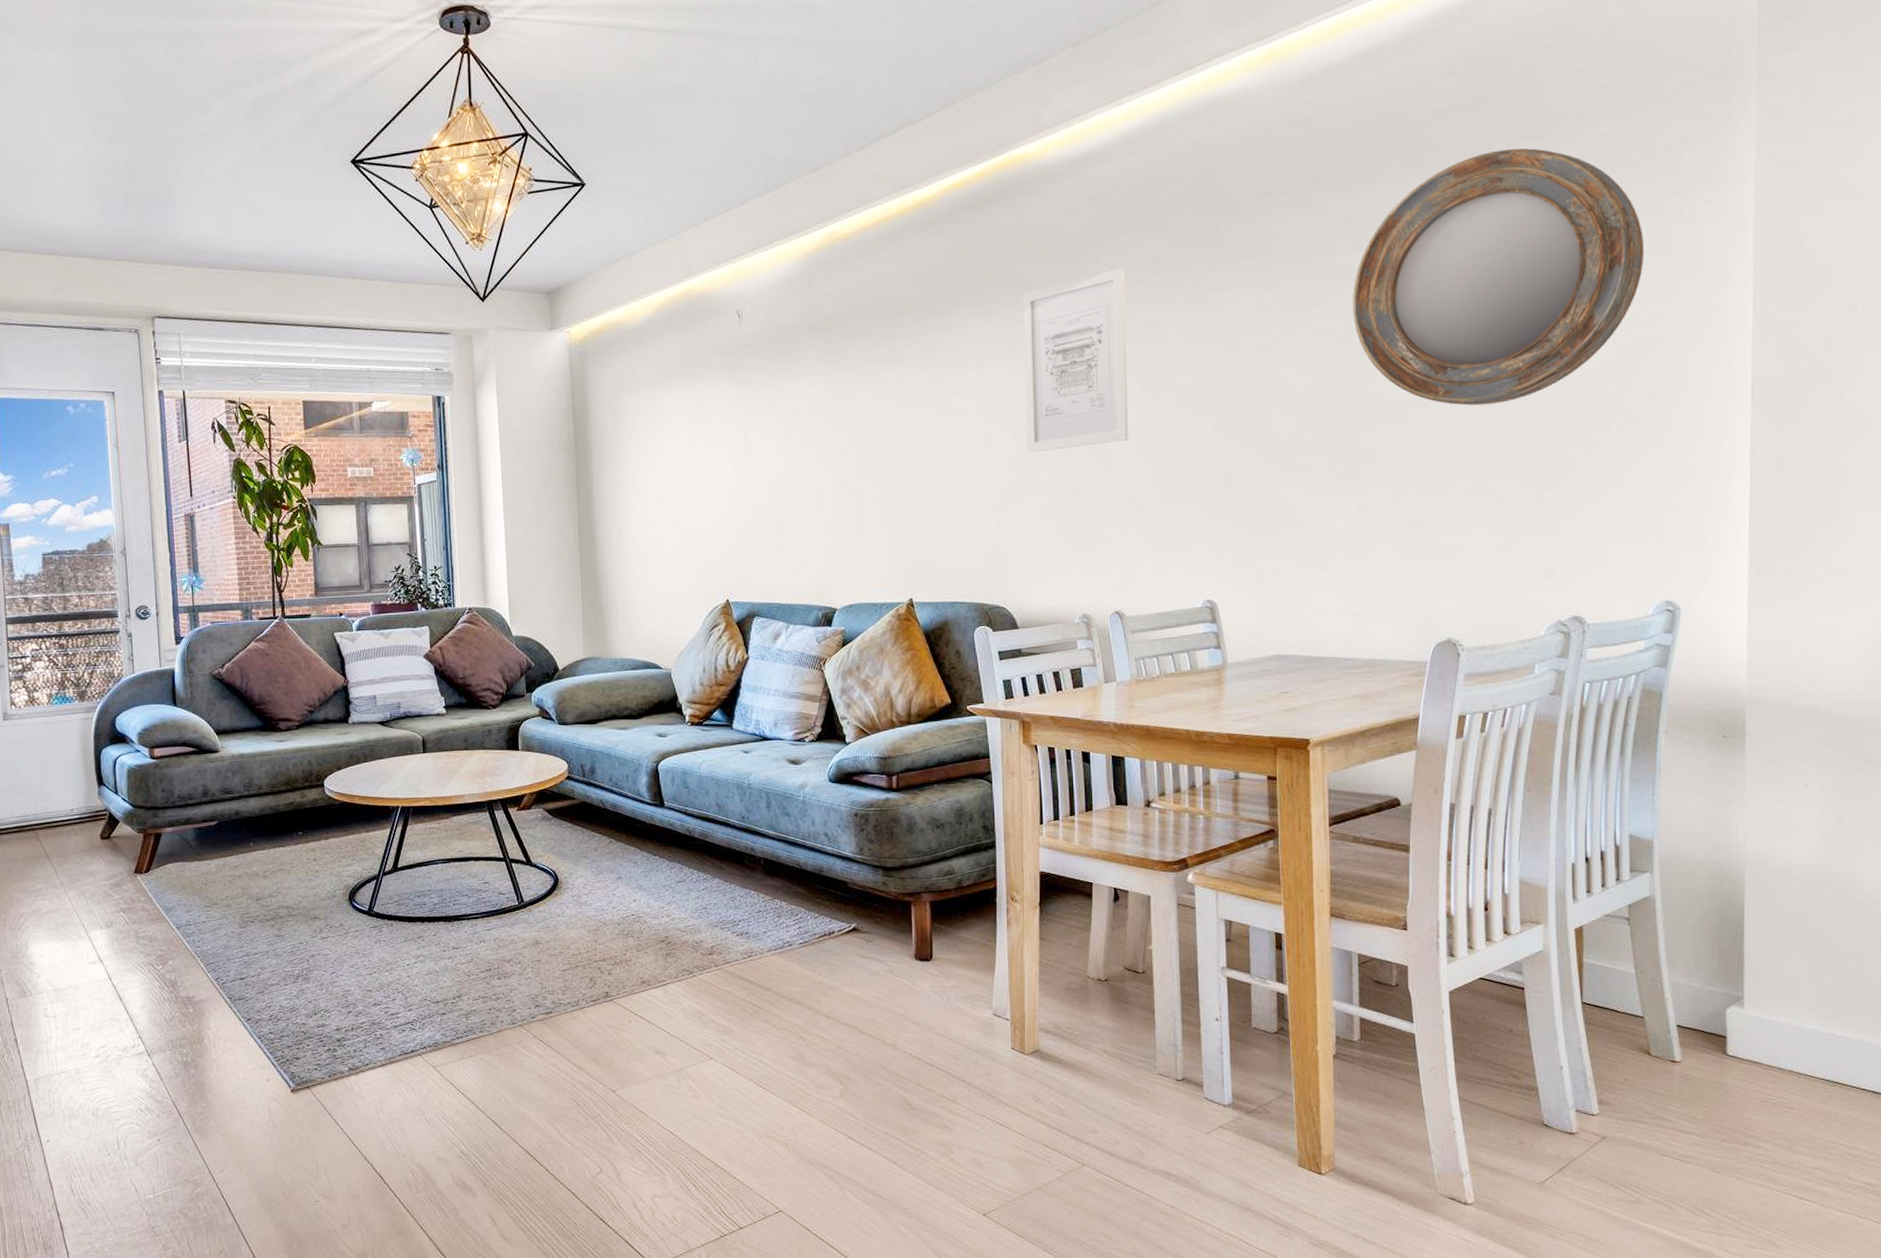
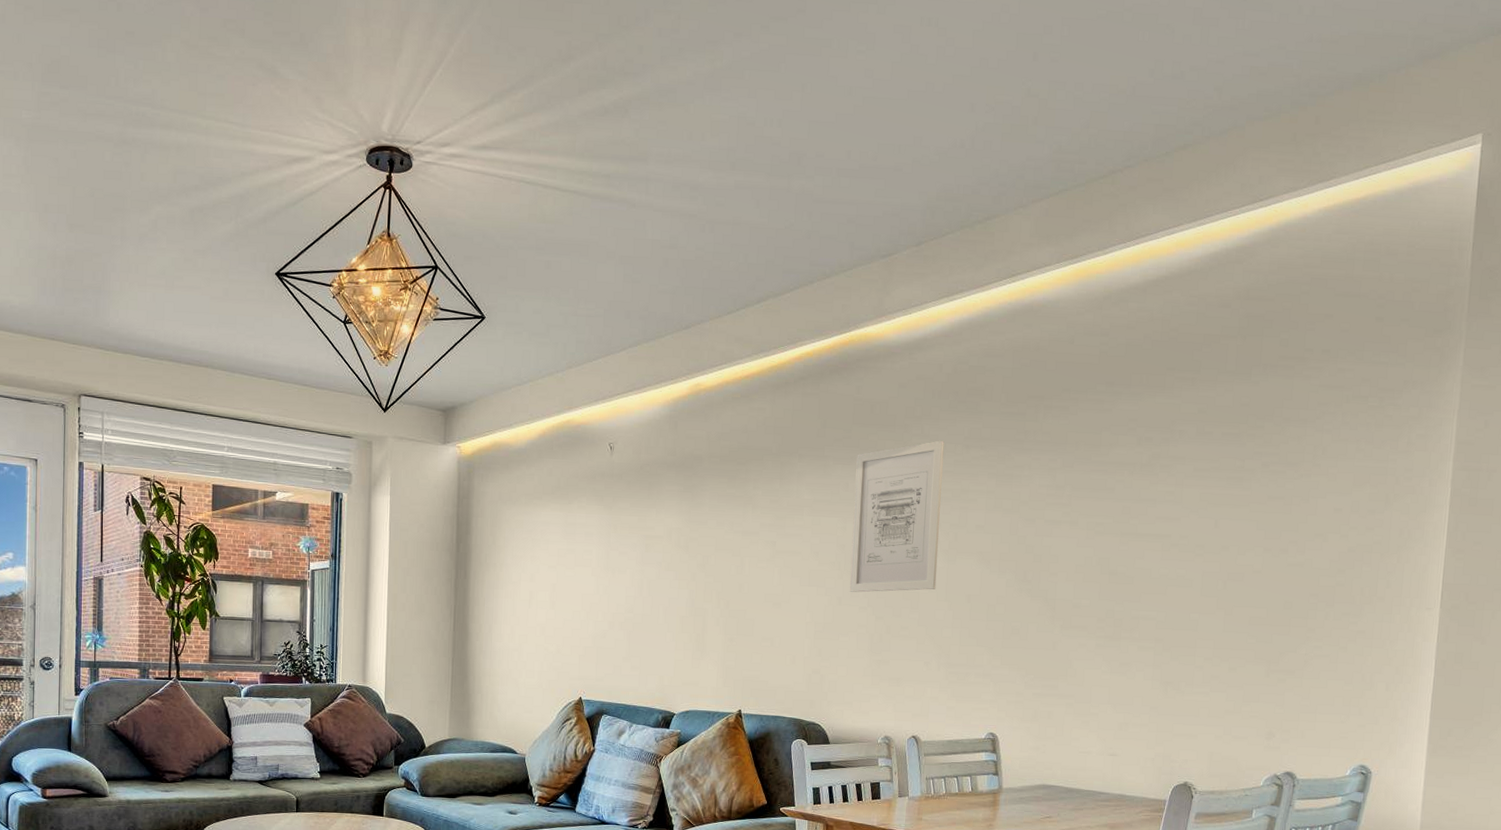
home mirror: present [1353,148,1645,406] -> none [1129,374,1367,588]

